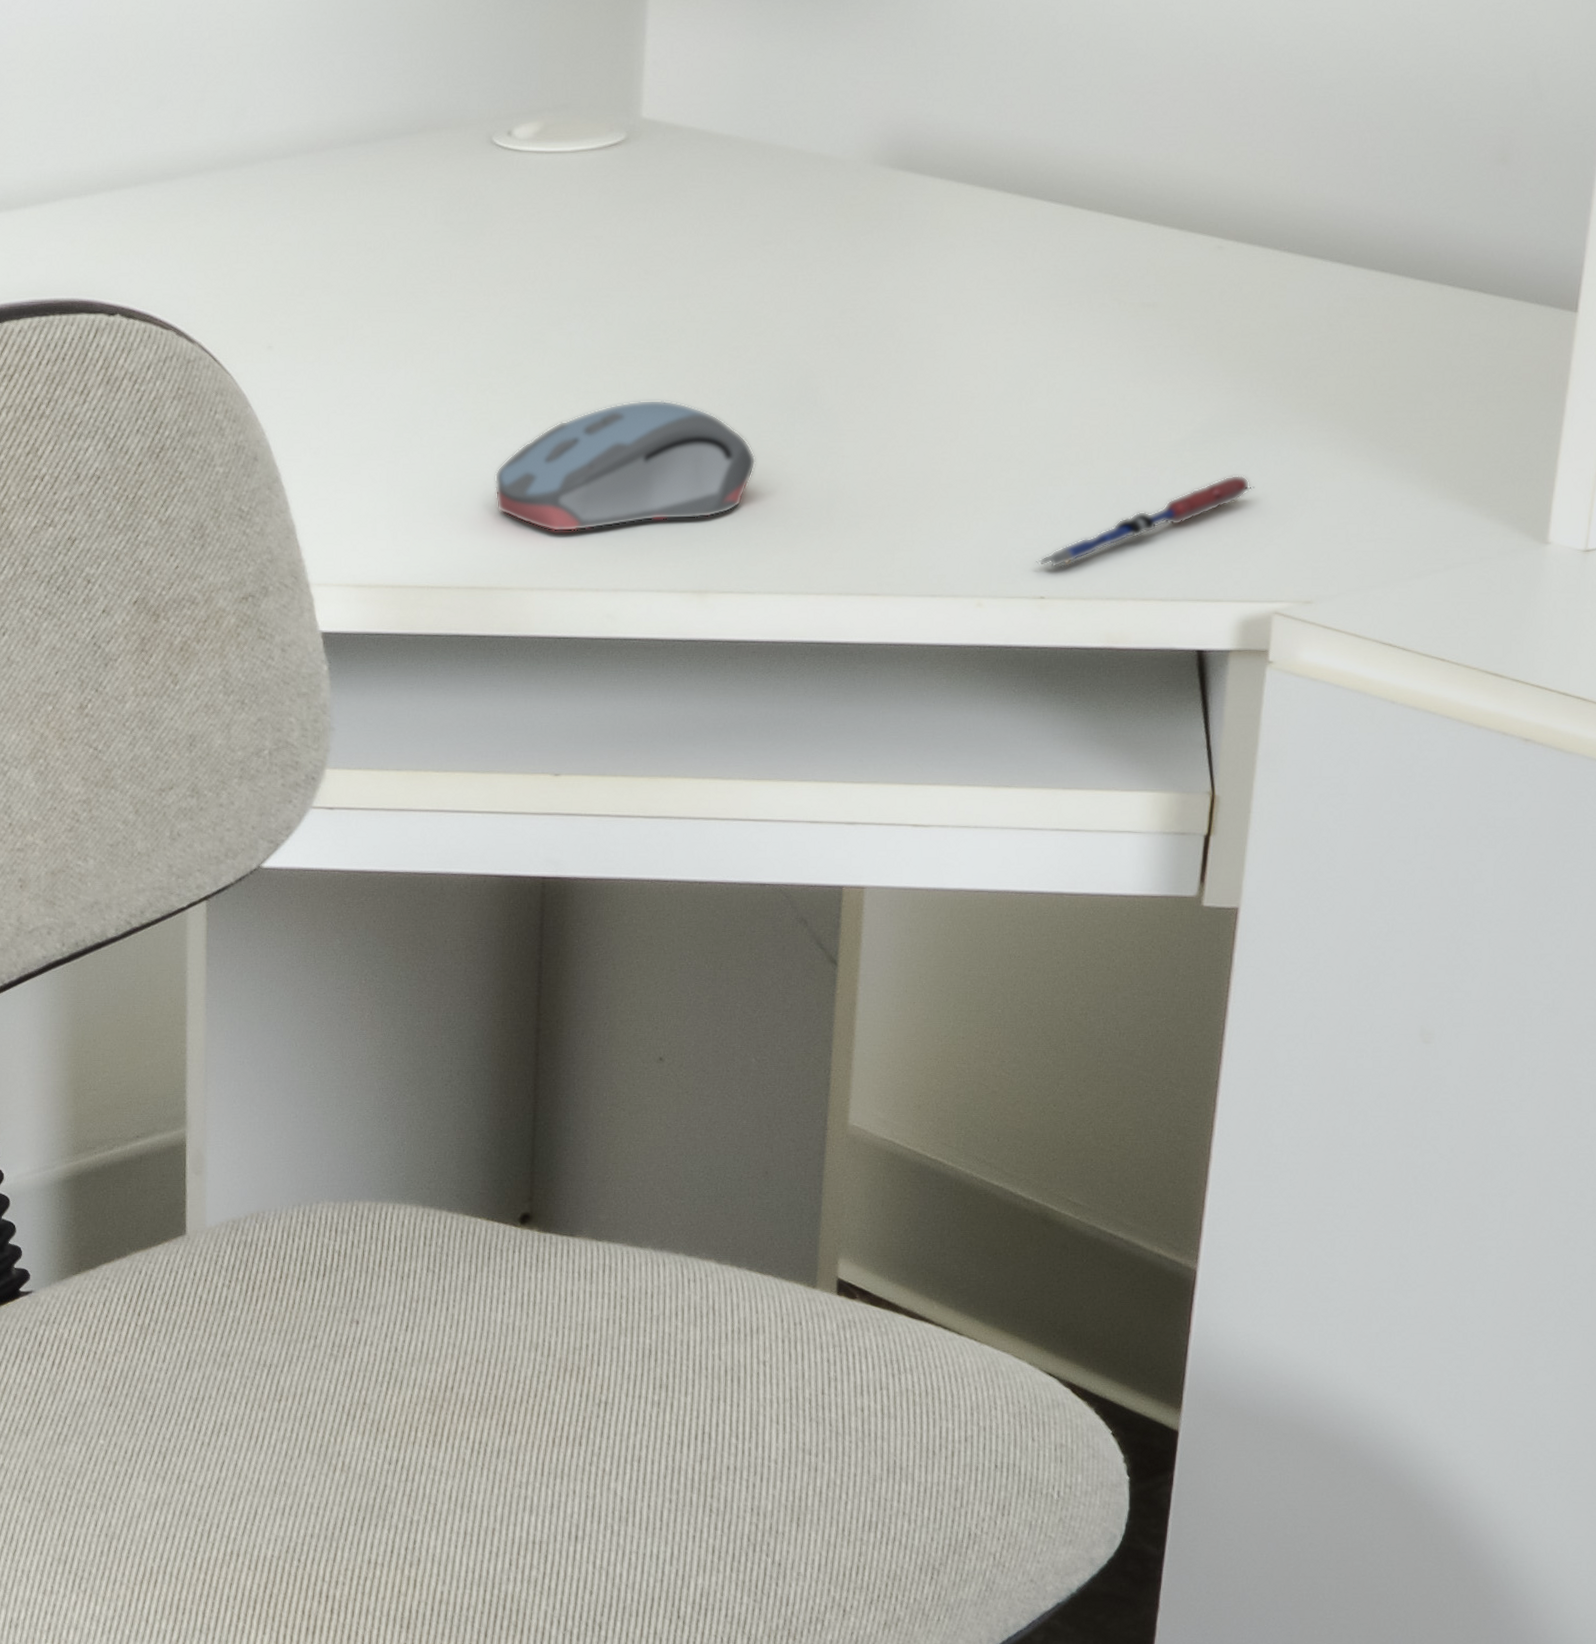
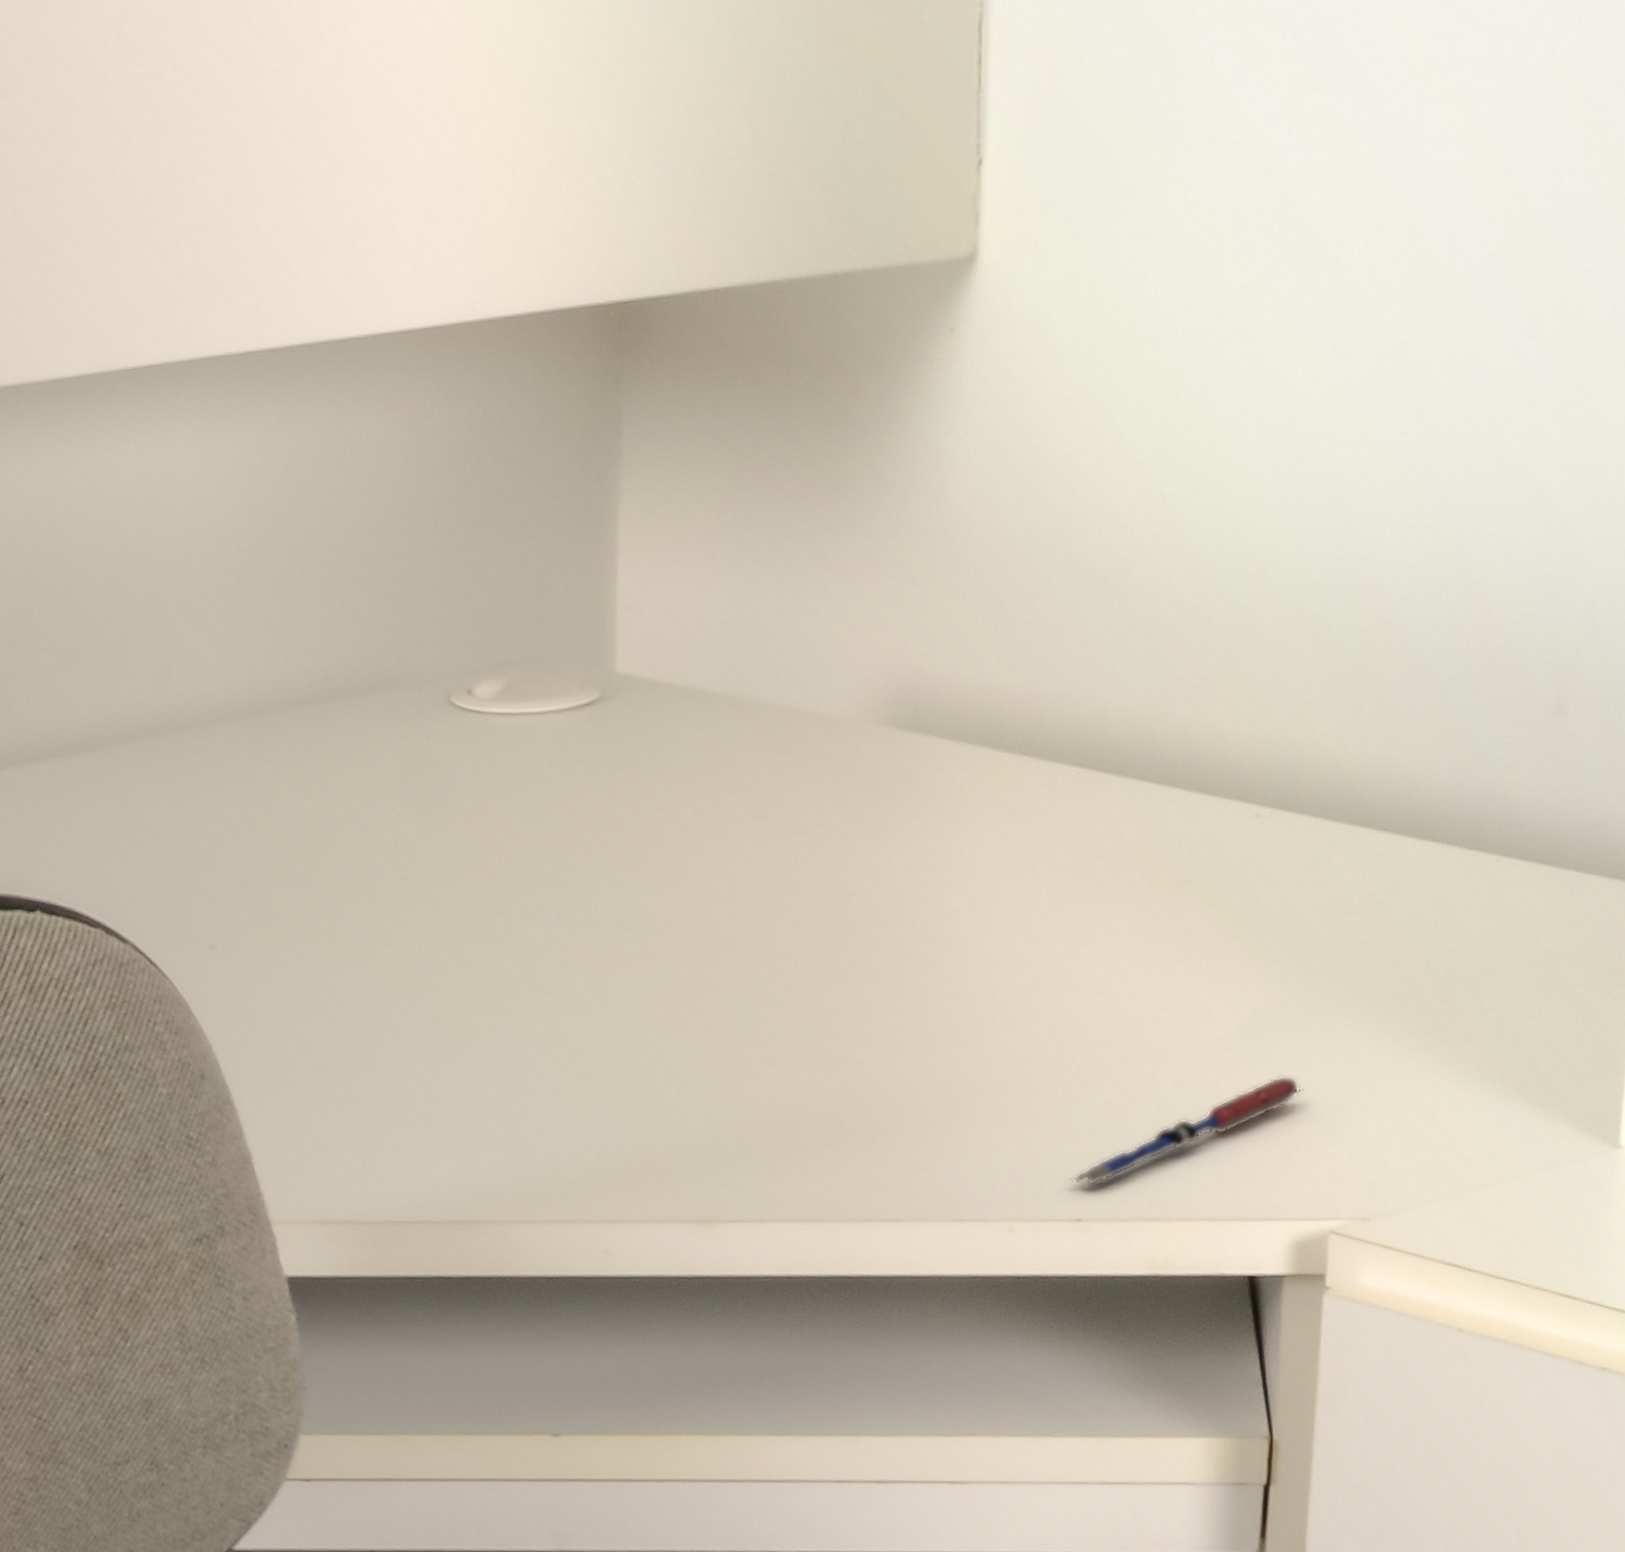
computer mouse: present [494,399,756,532] -> none [471,1000,760,1156]

